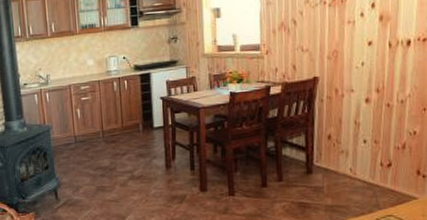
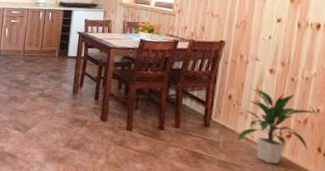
indoor plant: none [340,121,415,197] -> present [236,89,318,164]

